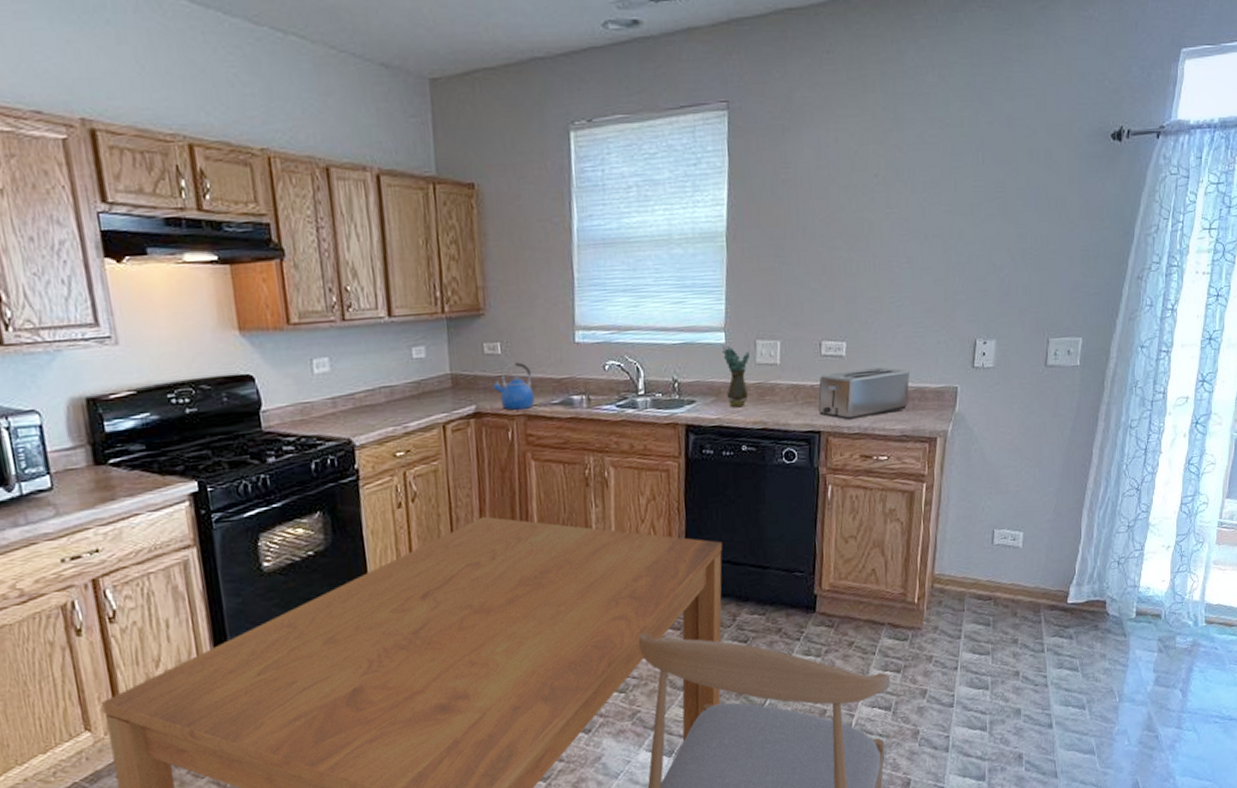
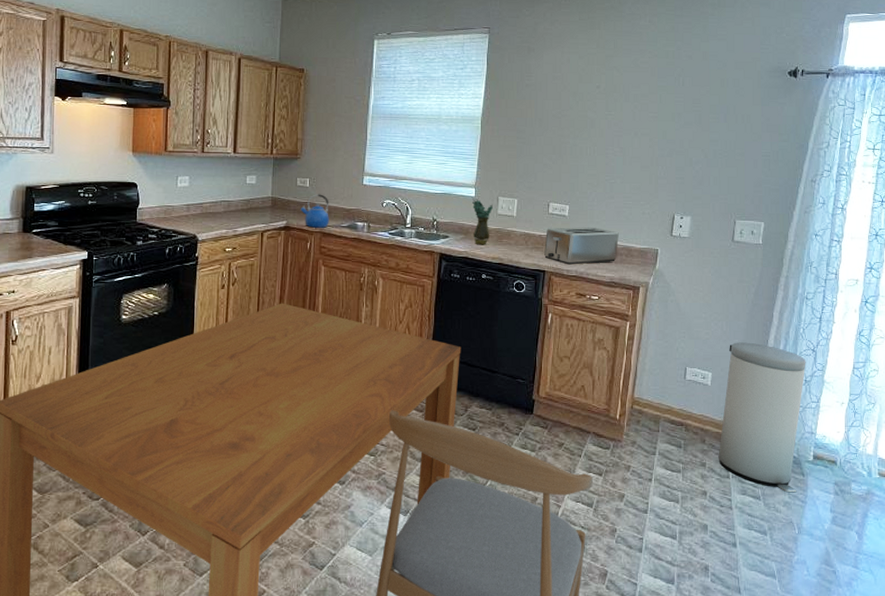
pedal bin: none [1031,489,1129,659] -> present [718,342,806,494]

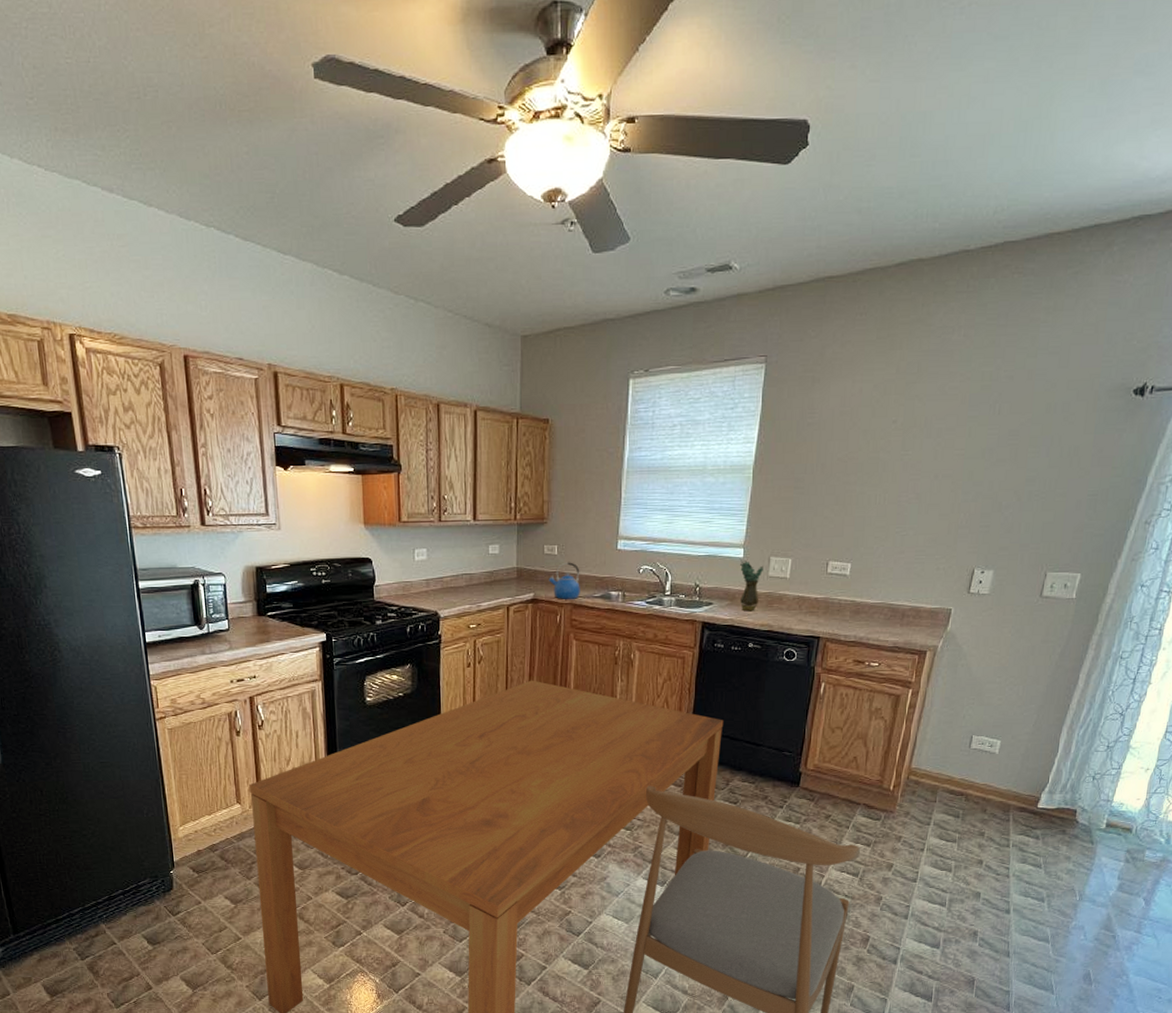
toaster: present [544,227,619,265] -> none [820,587,907,630]
pedal bin: present [718,342,806,494] -> none [999,707,1112,862]

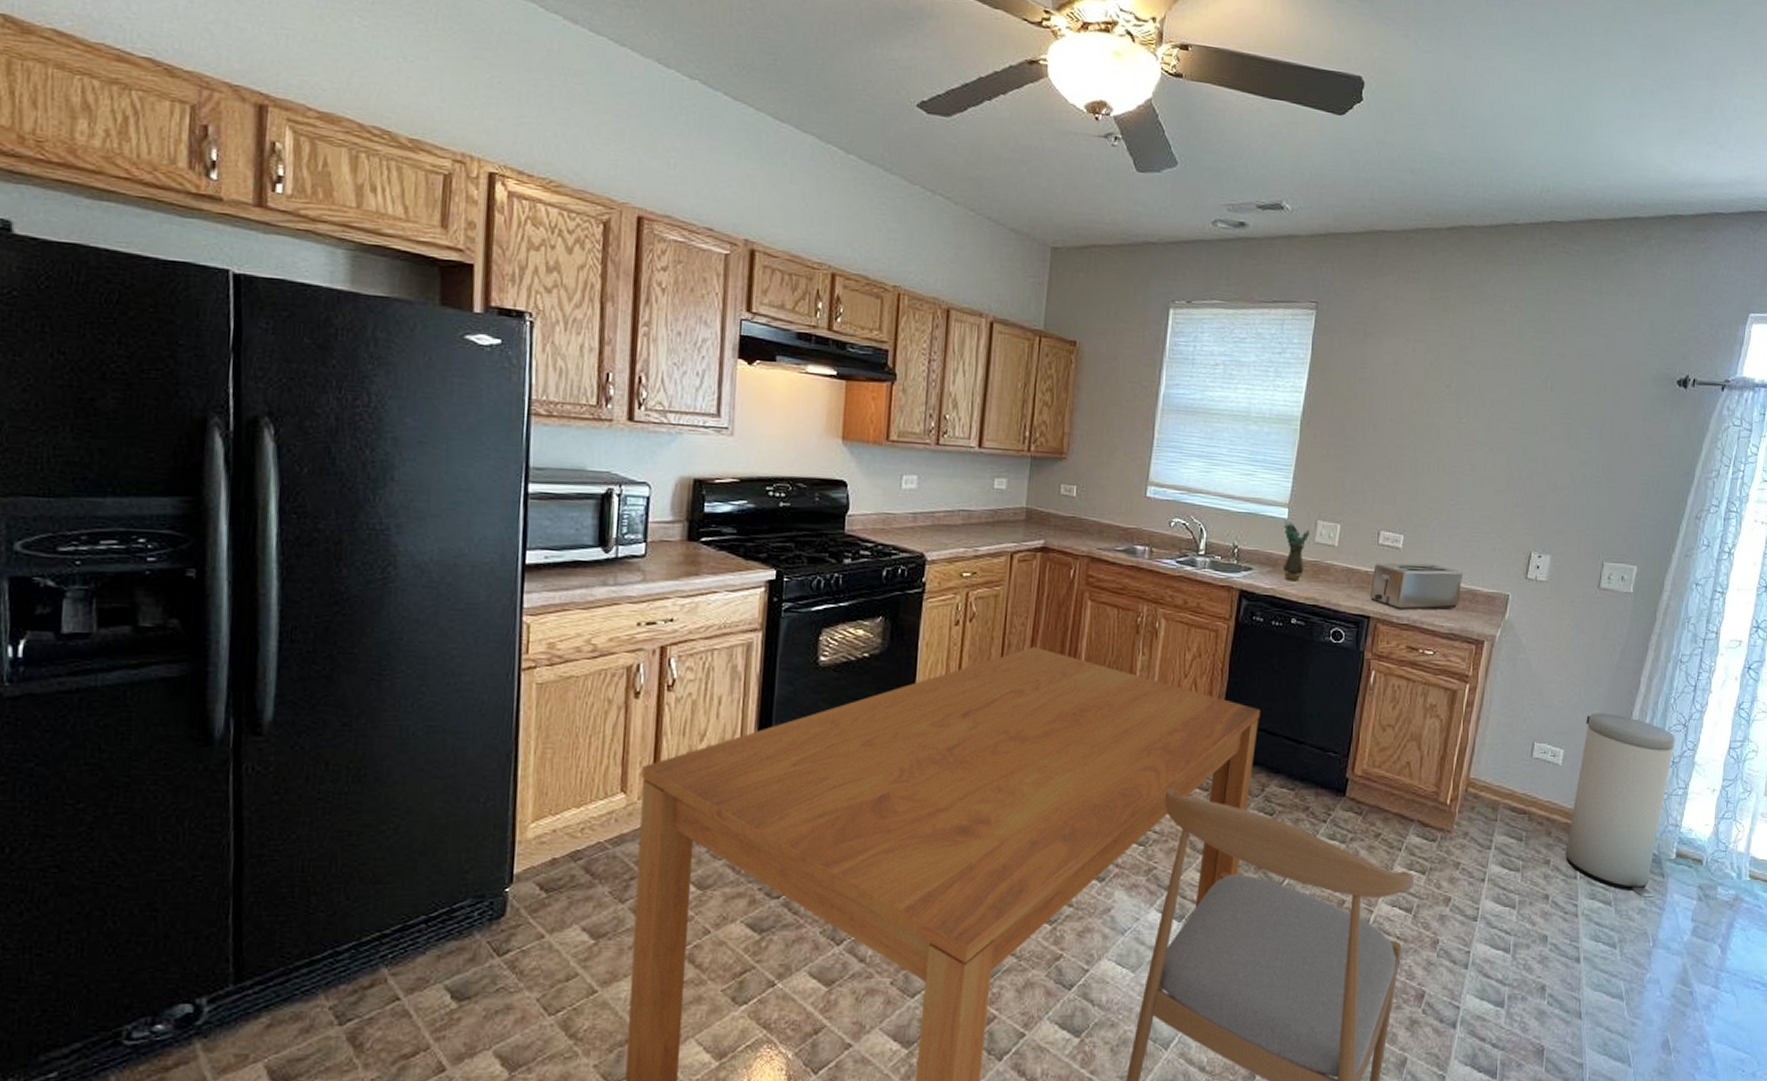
kettle: present [548,562,580,599] -> none [1063,506,1102,551]
toaster: none [820,587,907,630] -> present [1370,562,1463,611]
pedal bin: none [999,707,1112,862] -> present [1565,713,1675,899]

